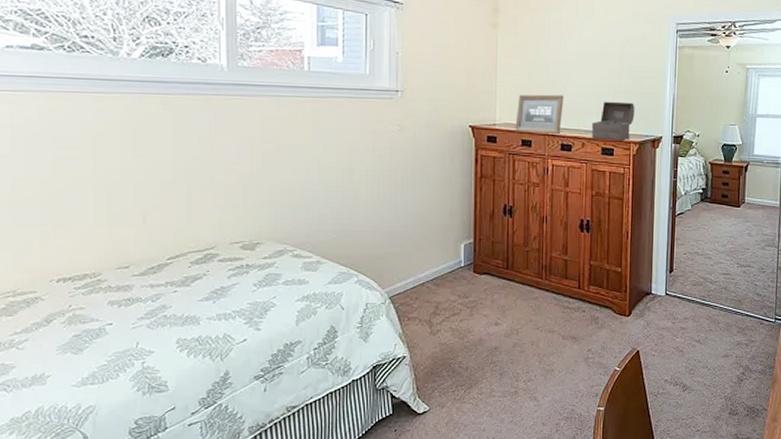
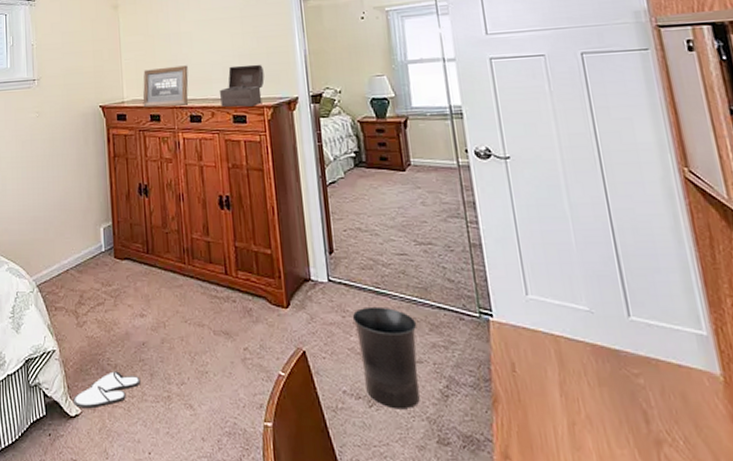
slippers: none [422,372,490,406] -> present [73,371,141,409]
waste bin: none [680,315,729,391] -> present [352,306,420,408]

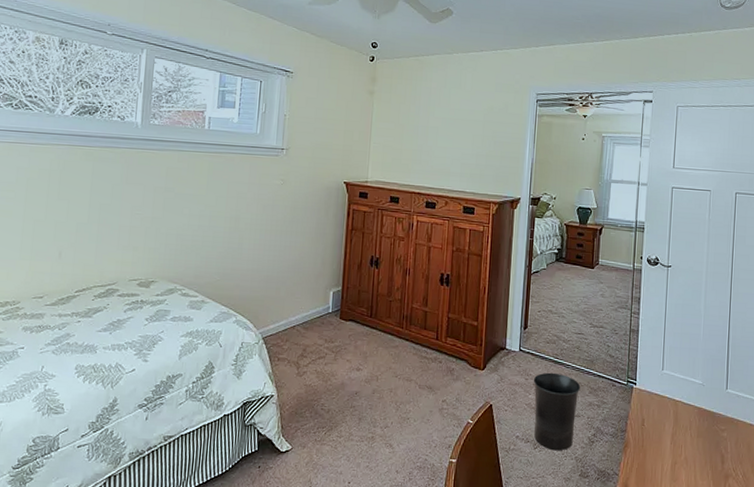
slippers: present [73,371,141,409] -> none [285,415,350,446]
picture frame: present [142,65,189,108] -> none [385,155,430,192]
jewelry box: present [220,64,265,108] -> none [455,163,496,201]

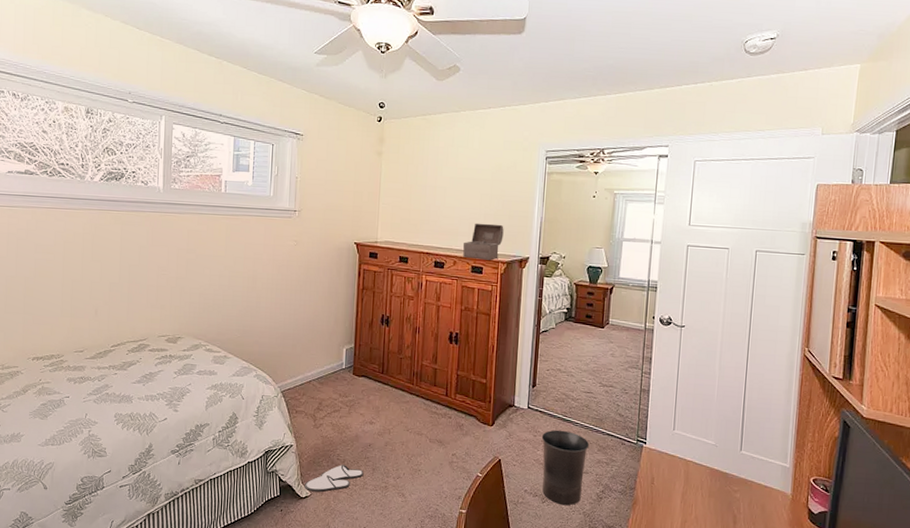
slippers: none [285,415,350,446] -> present [305,464,364,492]
jewelry box: none [455,163,496,201] -> present [463,223,504,260]

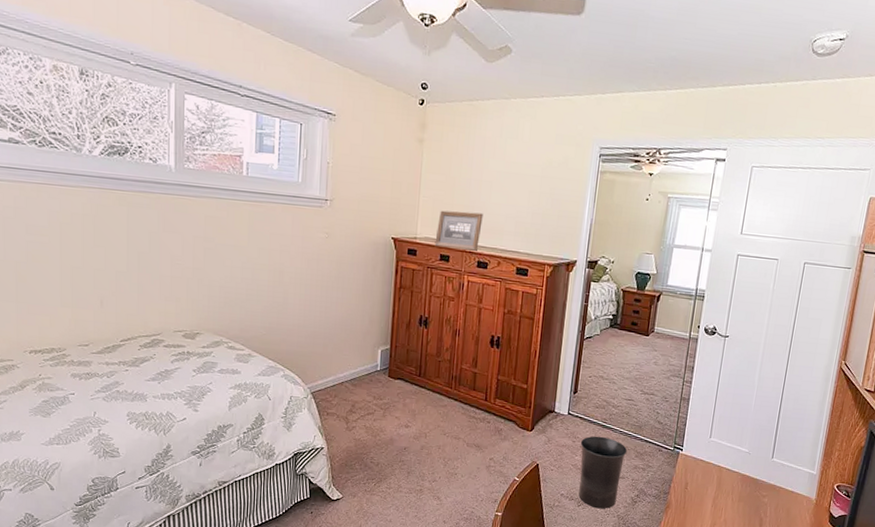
slippers: present [305,464,364,492] -> none [336,468,399,495]
picture frame: none [394,215,439,252] -> present [434,210,483,251]
jewelry box: present [463,223,504,260] -> none [508,222,552,262]

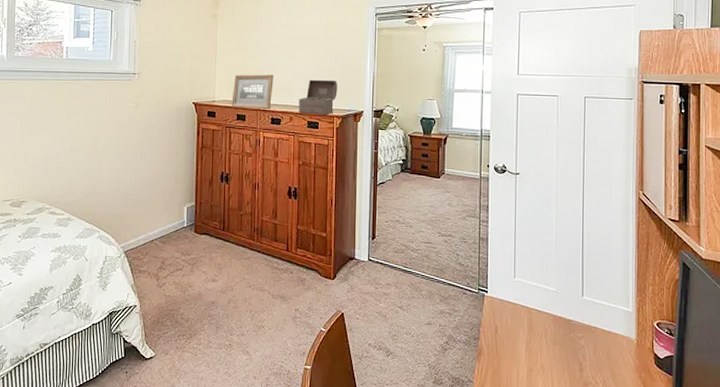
jewelry box: none [508,222,552,262] -> present [299,79,338,115]
waste bin: present [578,436,628,508] -> none [383,281,431,357]

